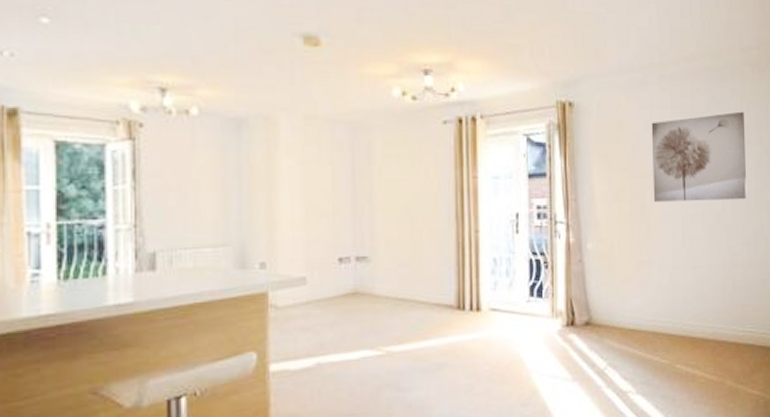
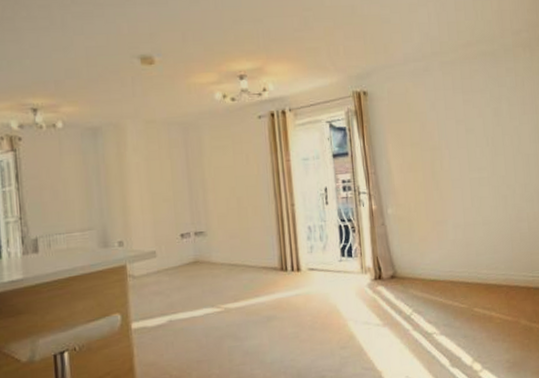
wall art: present [651,111,747,202] -> none [436,86,528,170]

